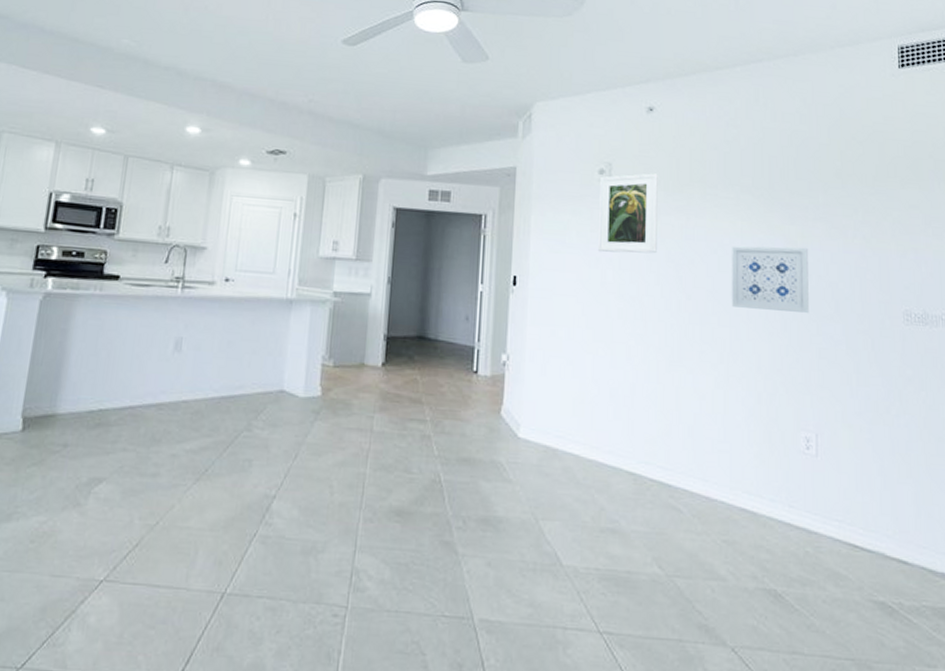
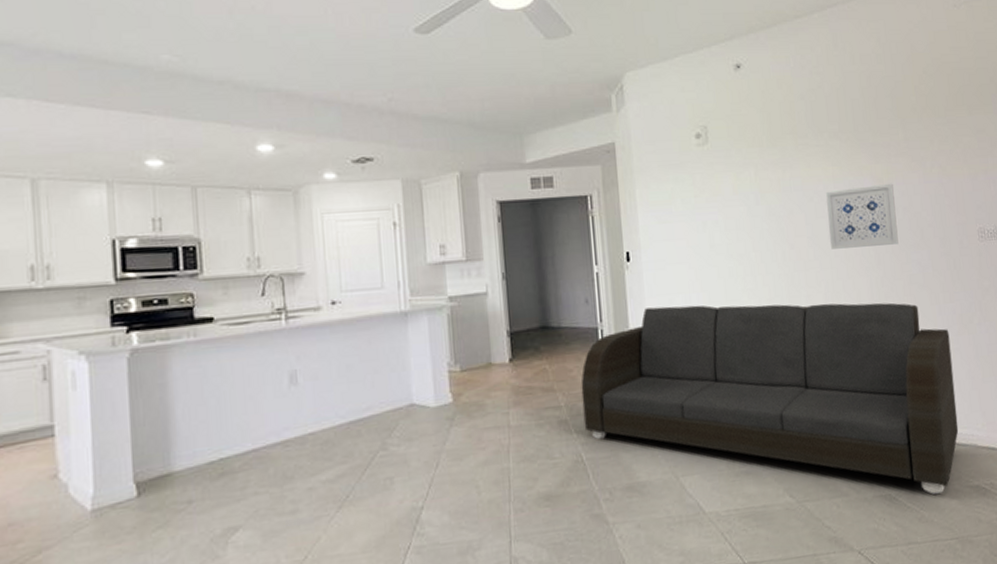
sofa: none [446,335,864,602] -> present [581,302,959,495]
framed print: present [598,173,658,254] -> none [698,131,759,216]

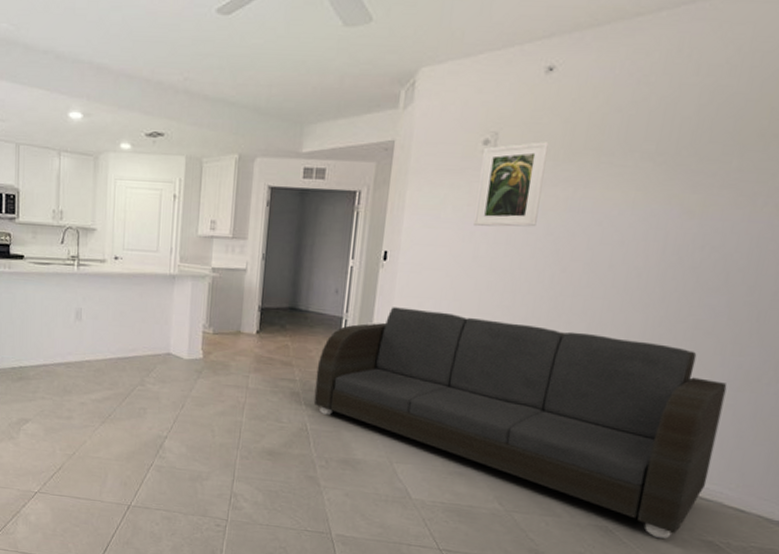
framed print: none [698,131,759,216] -> present [474,142,549,227]
wall art: present [826,183,899,249] -> none [608,217,707,286]

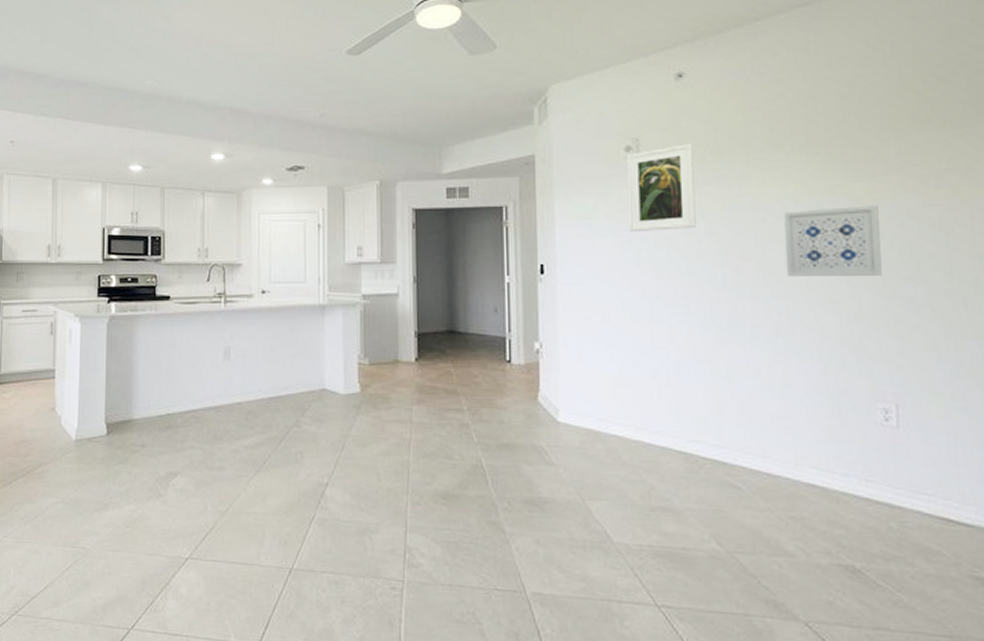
sofa: present [313,307,728,539] -> none [485,322,961,578]
wall art: none [608,217,707,286] -> present [784,204,882,277]

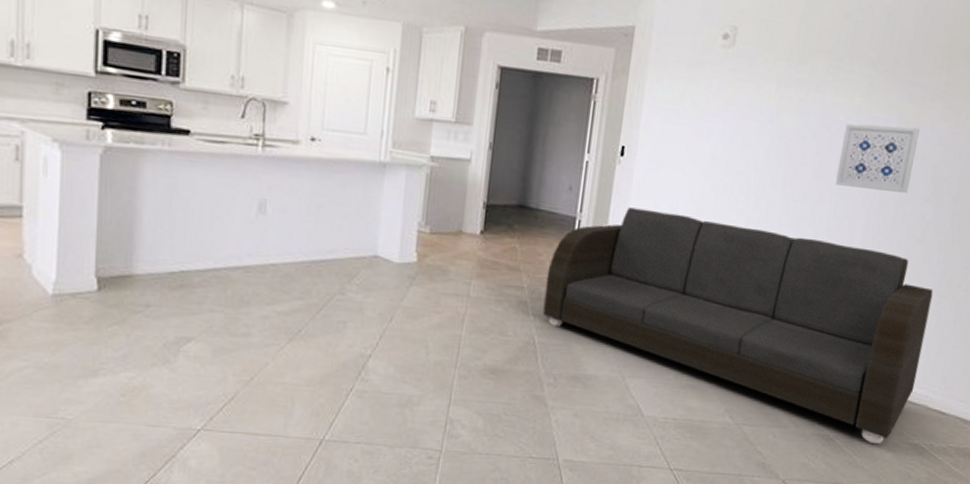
sofa: none [485,322,961,578] -> present [542,207,934,444]
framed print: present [627,144,696,233] -> none [712,40,784,128]

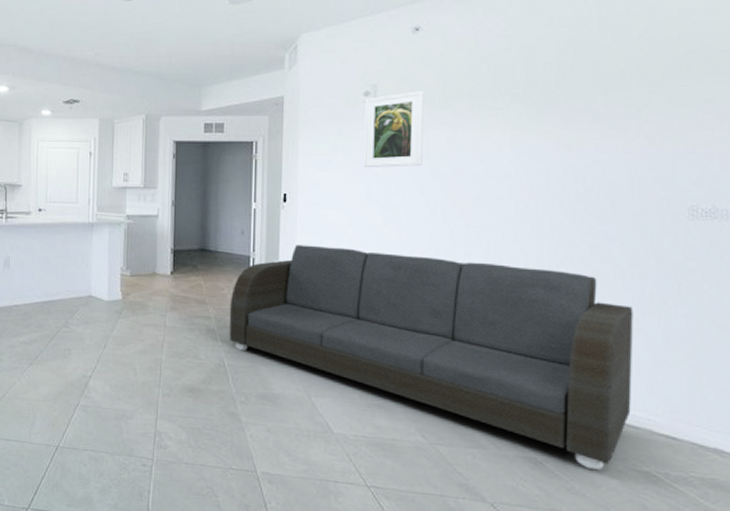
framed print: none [712,40,784,128] -> present [364,91,424,168]
wall art: present [835,123,920,194] -> none [498,150,583,214]

